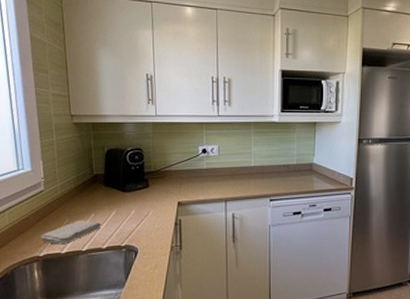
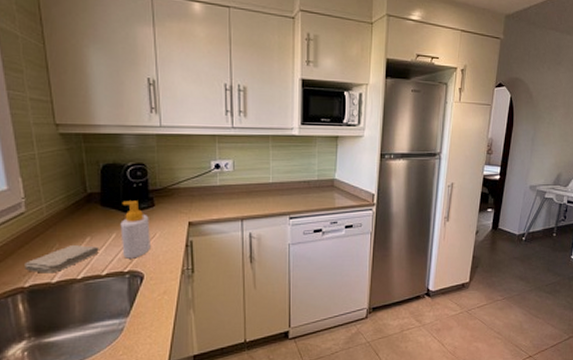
soap bottle: none [119,182,145,234] -> present [120,201,150,259]

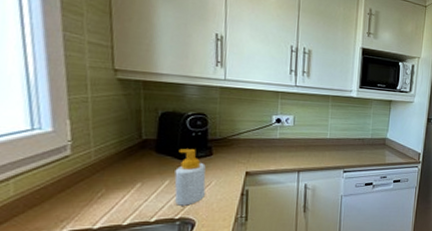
washcloth: present [25,245,99,273] -> none [63,191,150,219]

